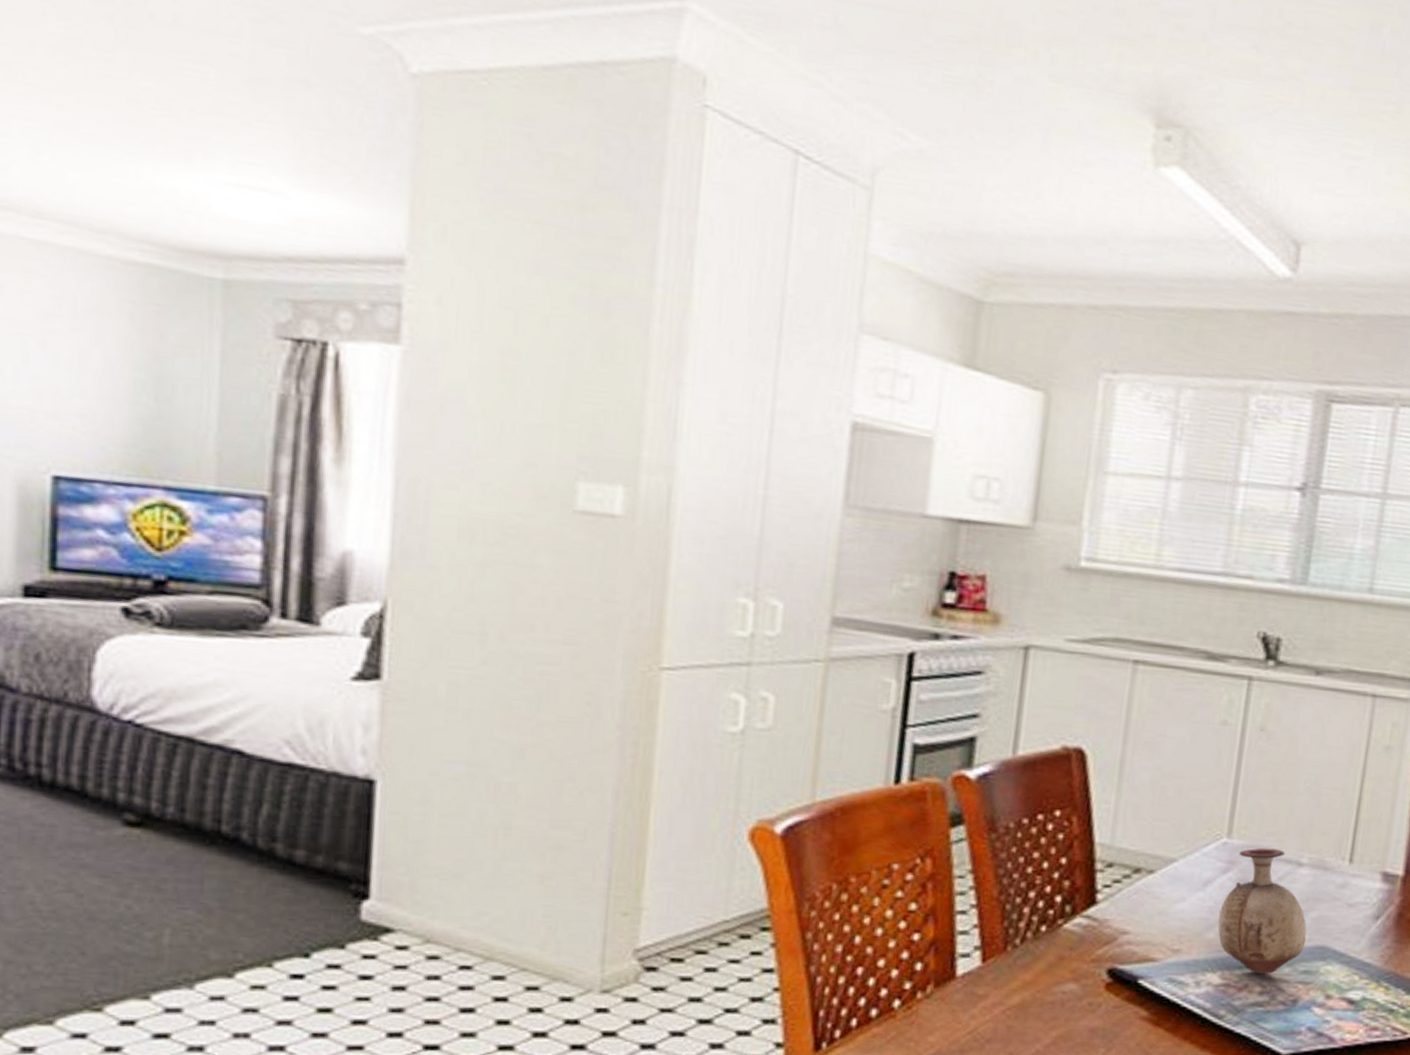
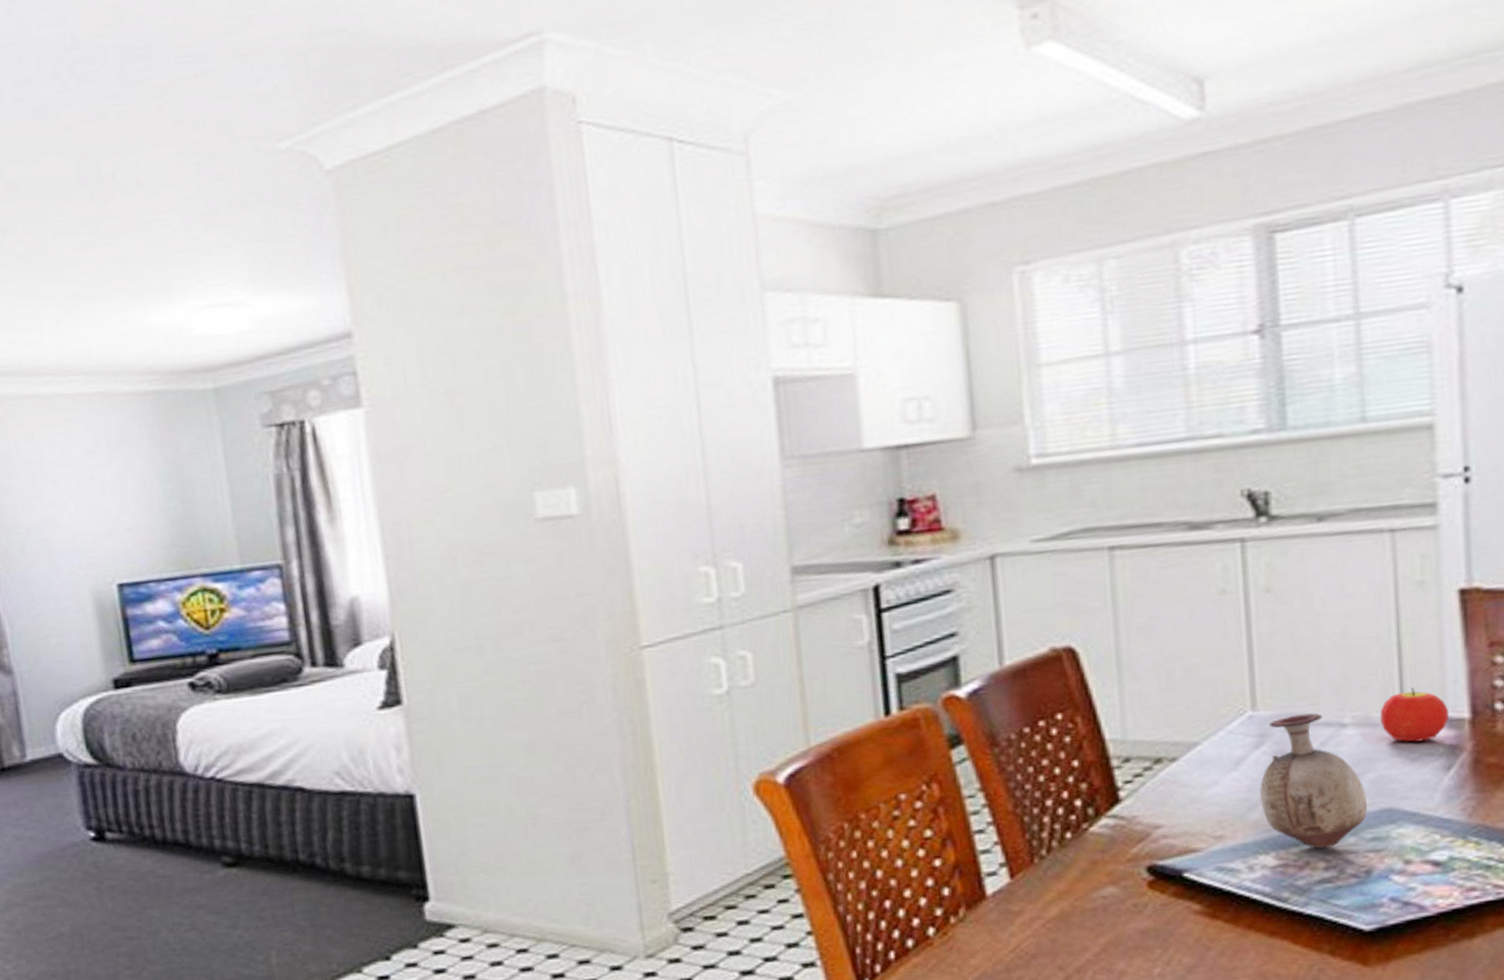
fruit: none [1331,840,1388,890] -> present [1379,688,1449,743]

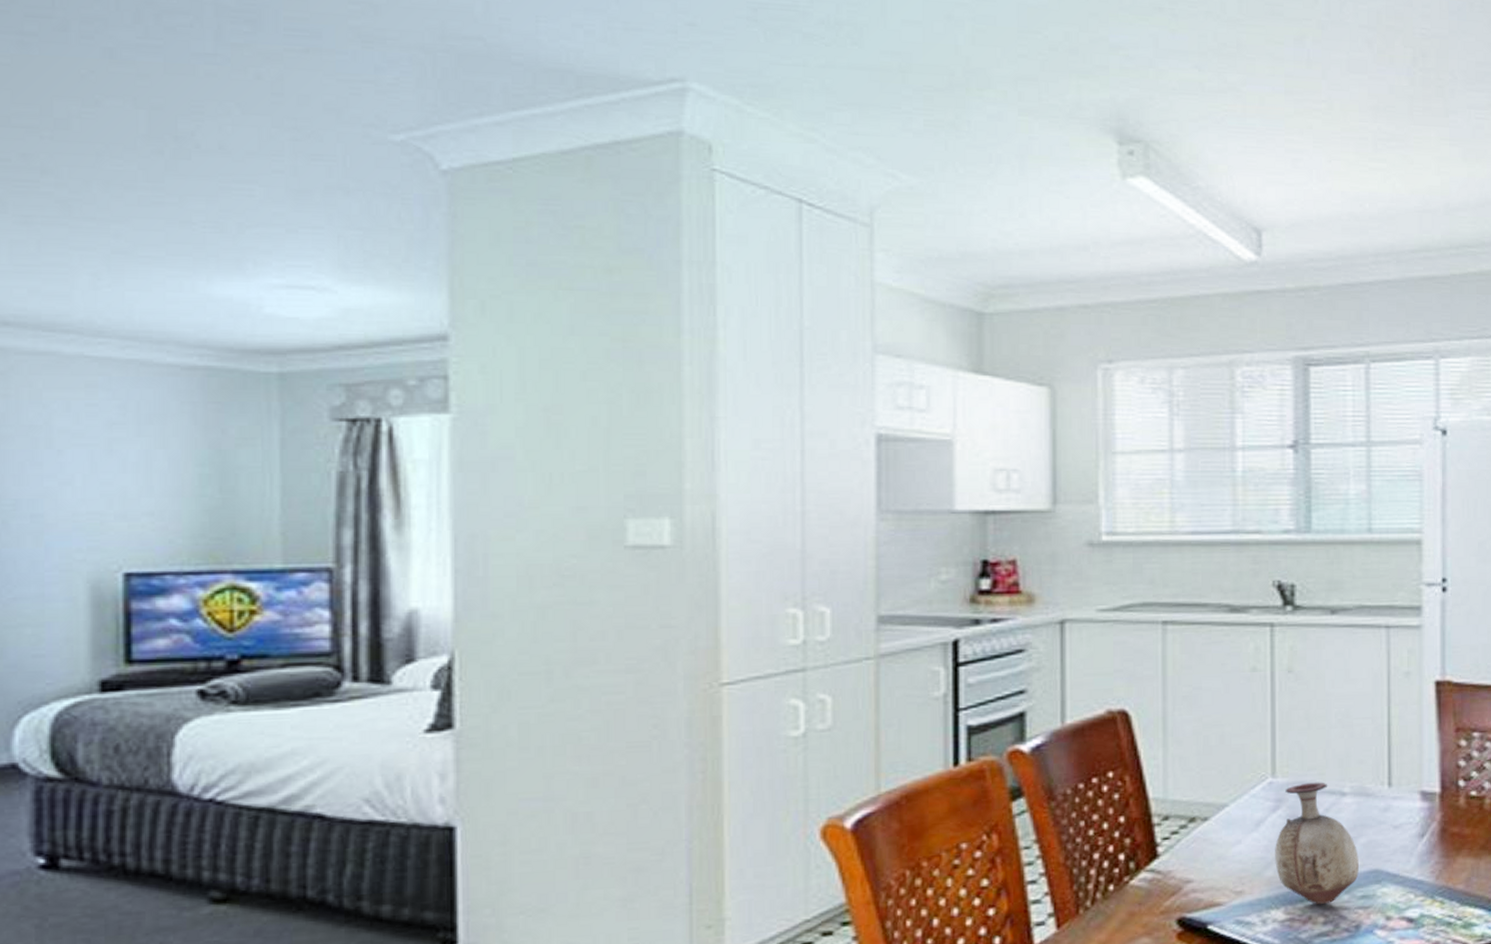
fruit: present [1379,688,1449,743] -> none [1372,764,1424,812]

